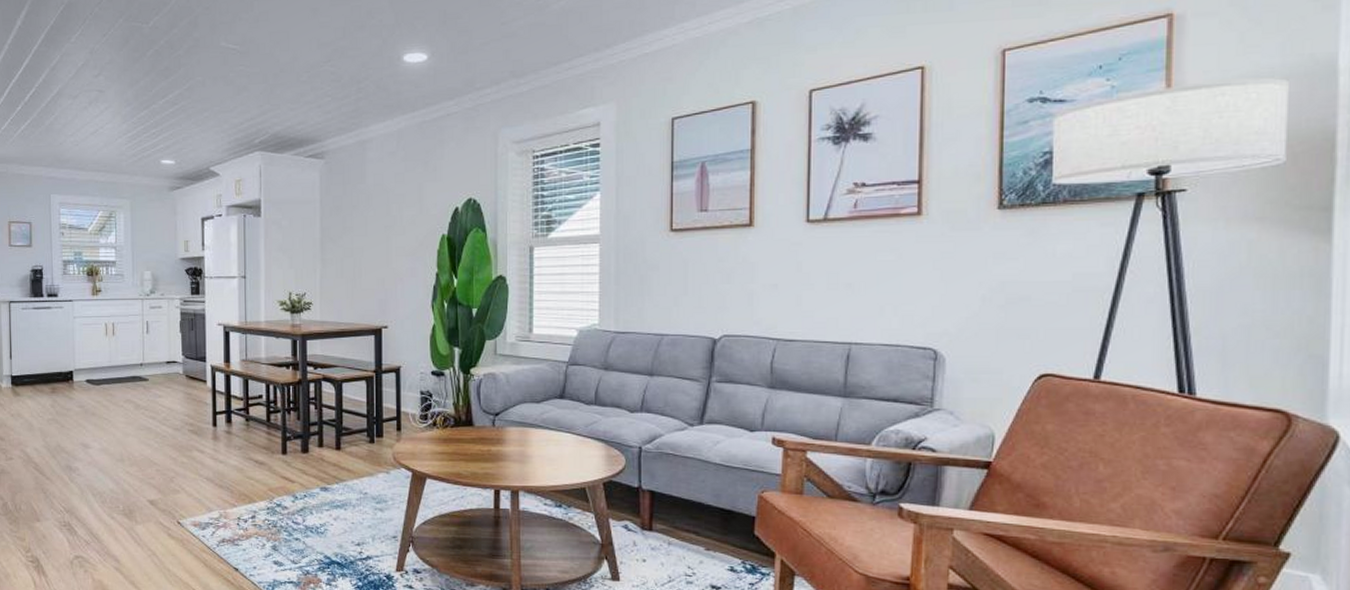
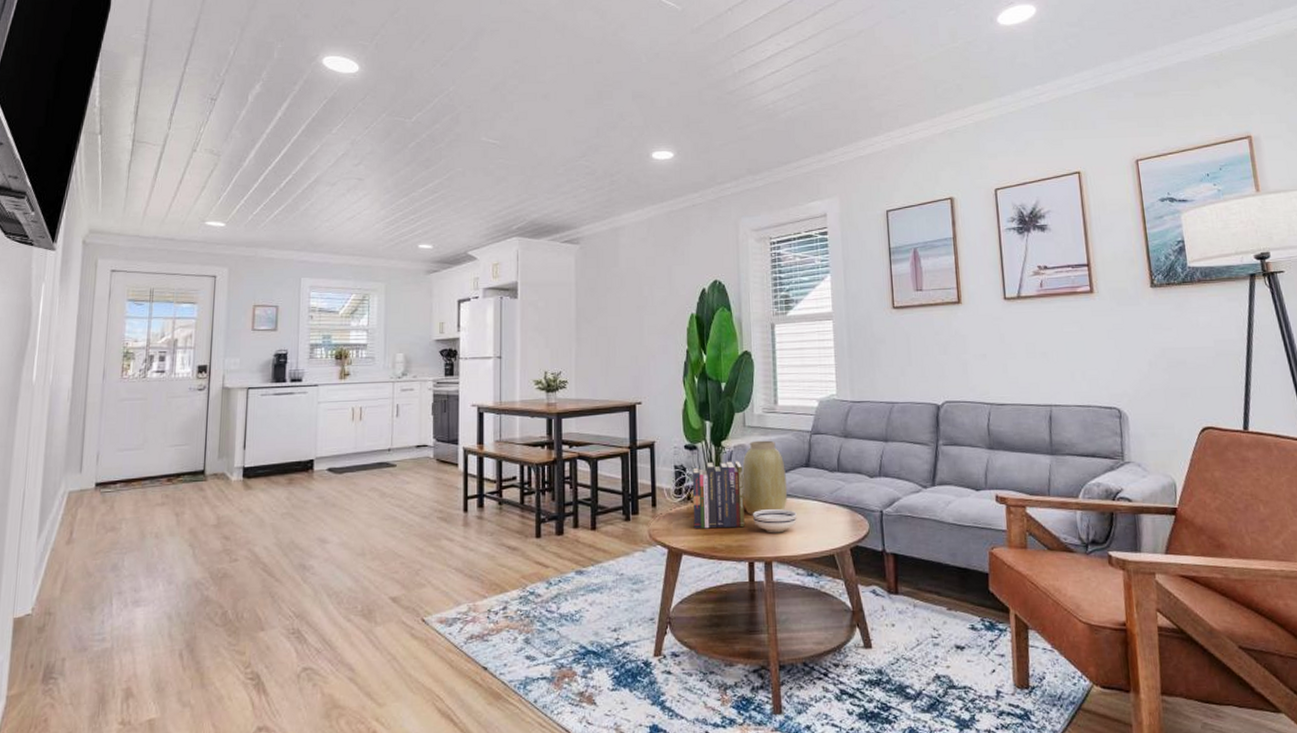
books: none [438,389,492,456] -> present [692,461,745,529]
vase: none [490,369,539,444] -> present [741,440,788,516]
bowl: none [500,438,547,463] -> present [752,508,797,533]

